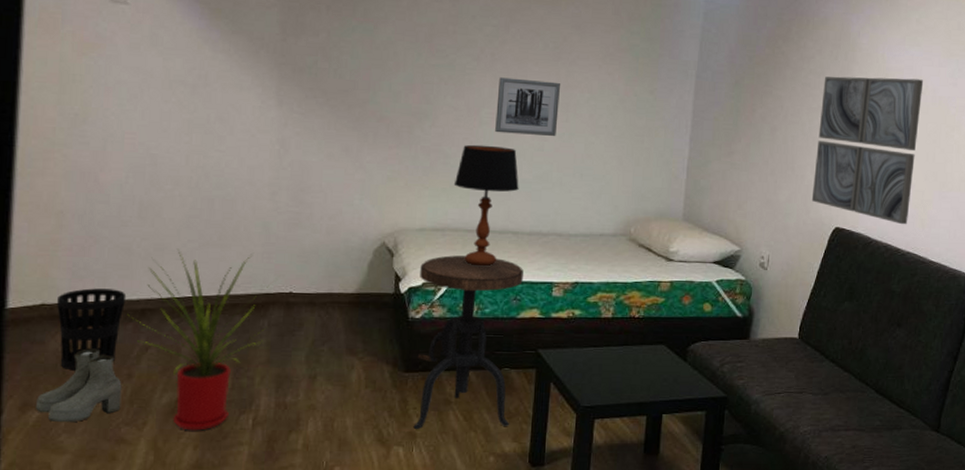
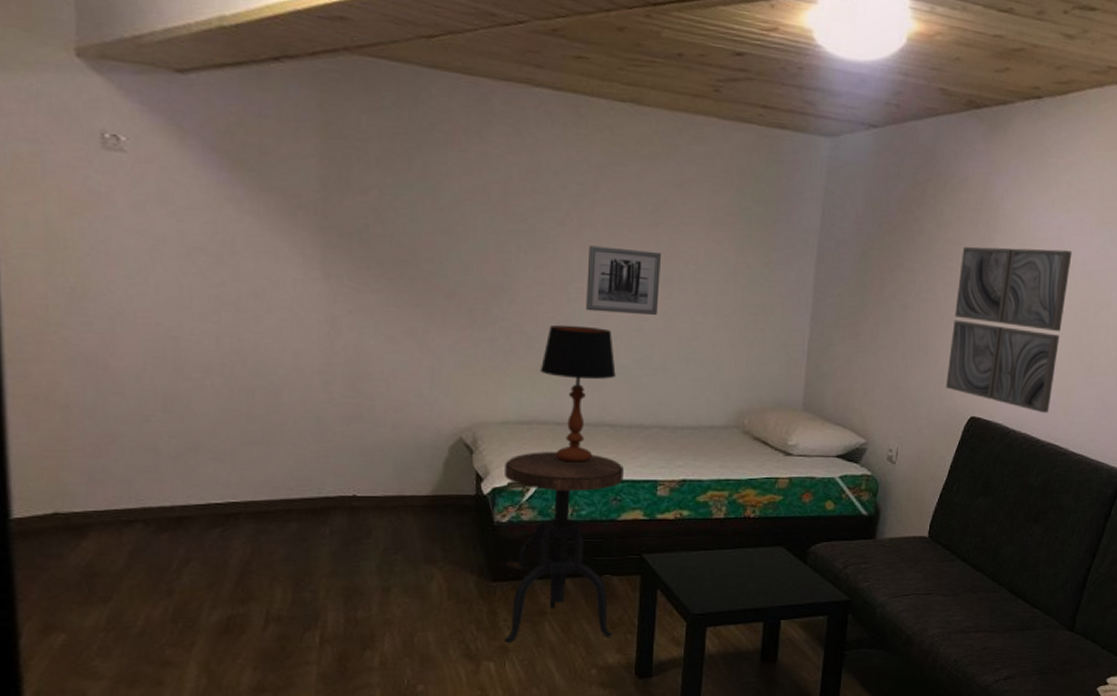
boots: present [36,348,122,423] -> none [60,562,163,646]
wastebasket: present [57,288,127,369] -> none [73,494,158,586]
house plant: present [127,248,269,431] -> none [160,447,329,651]

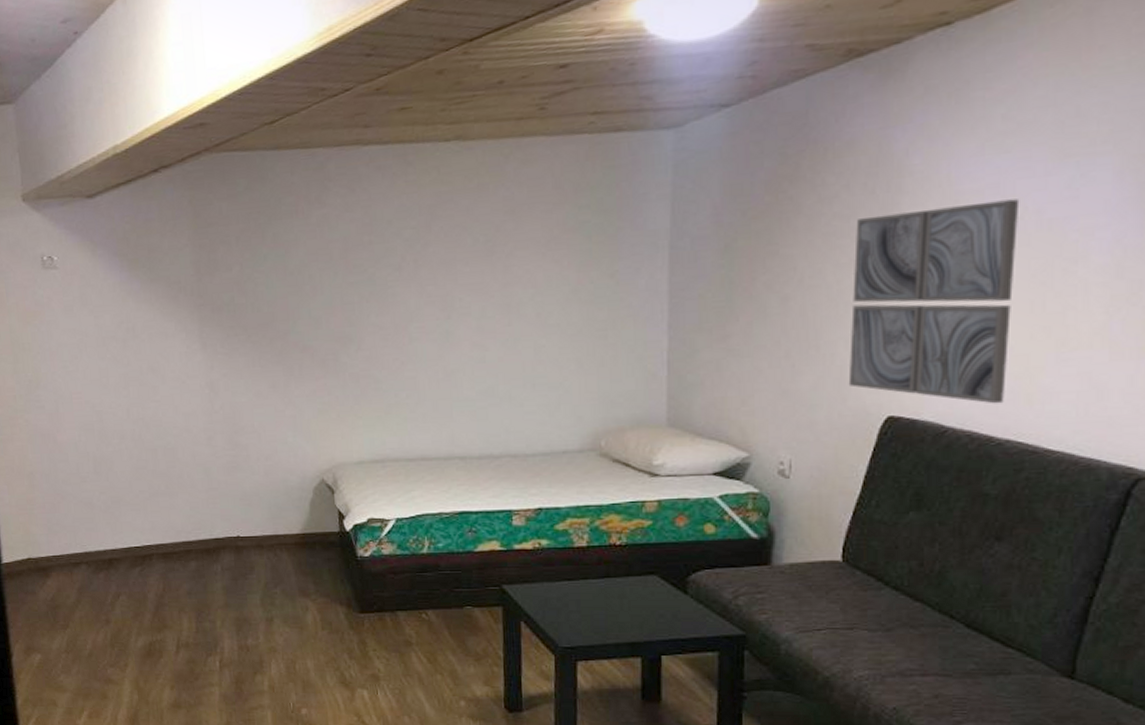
side table: present [504,452,625,642] -> none [363,487,479,671]
table lamp: present [539,324,616,464] -> none [388,363,461,498]
wall art: present [586,245,661,315] -> none [425,281,499,349]

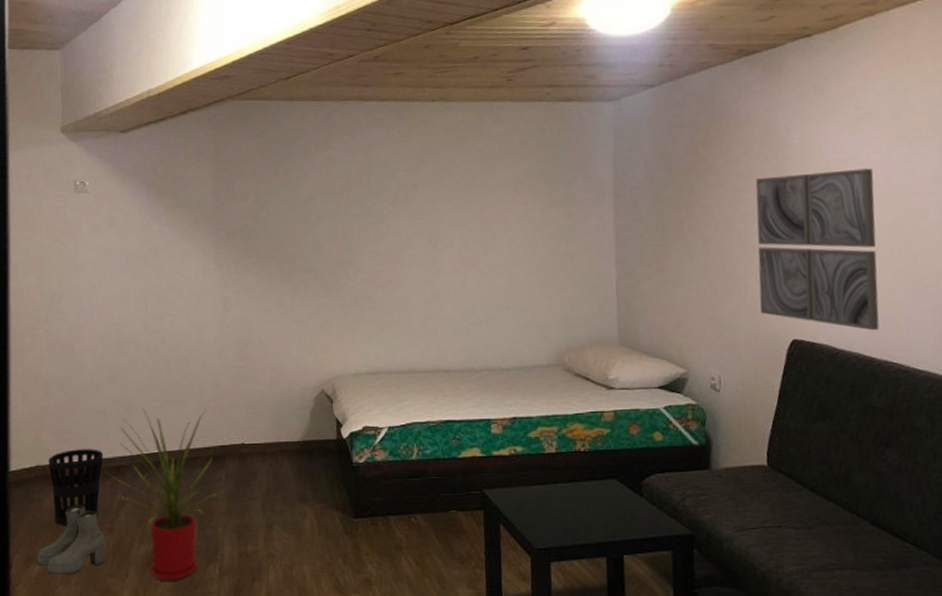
boots: none [37,597,105,664] -> present [37,505,106,575]
wastebasket: none [40,541,95,616] -> present [49,449,104,525]
house plant: none [97,500,220,672] -> present [105,408,224,581]

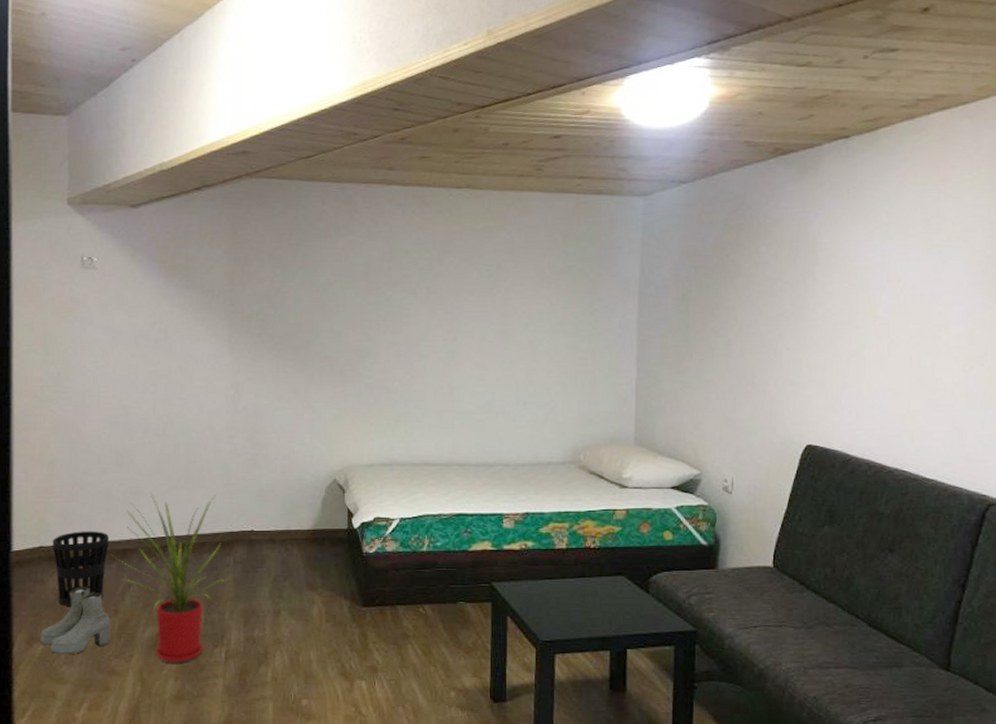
wall art: present [755,168,880,331] -> none [777,276,900,439]

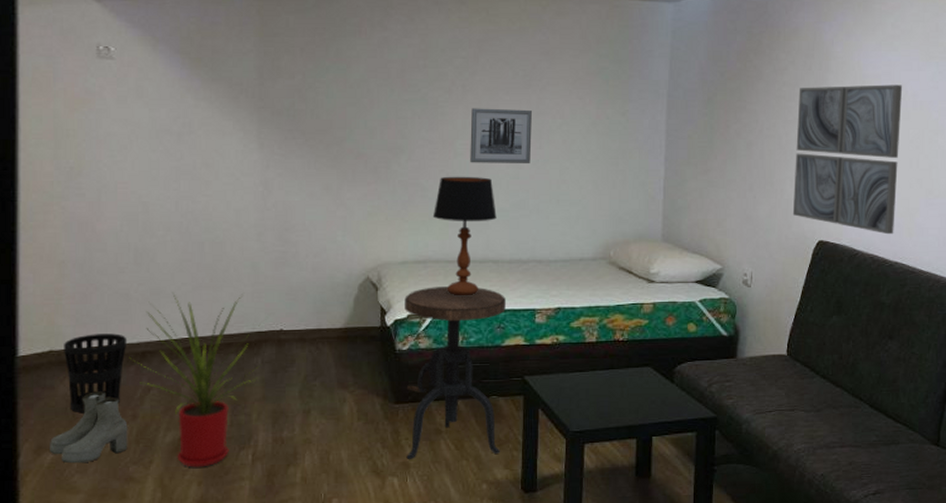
side table: none [371,490,474,663] -> present [405,287,507,459]
table lamp: none [398,378,462,500] -> present [432,176,497,296]
wall art: none [435,309,497,365] -> present [470,108,532,163]
wall art: none [777,276,900,439] -> present [792,84,903,235]

